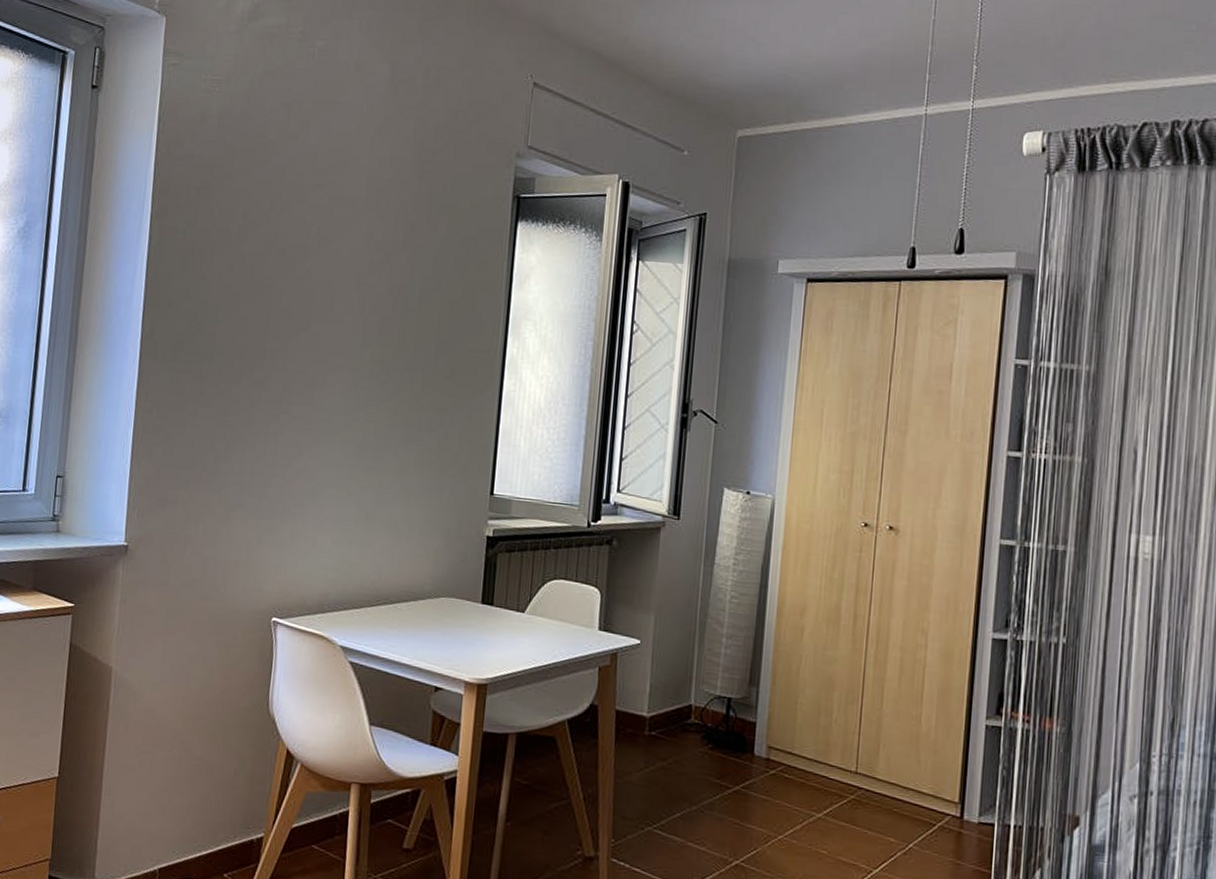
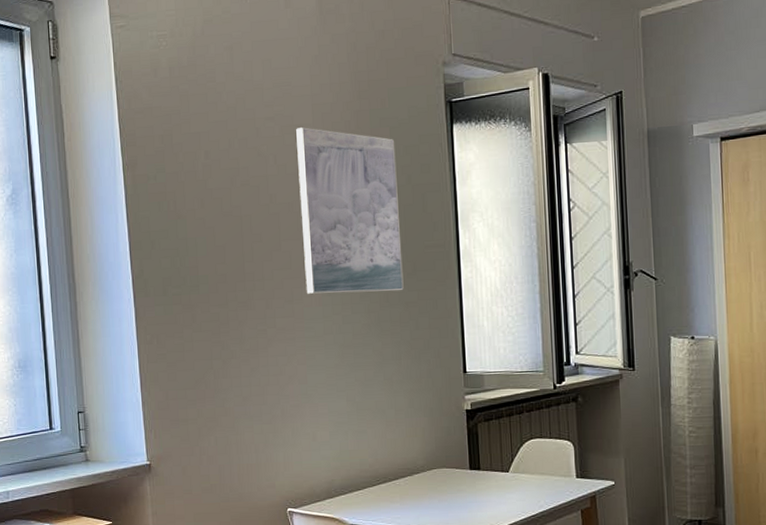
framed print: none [330,201,452,395] -> present [295,127,404,294]

